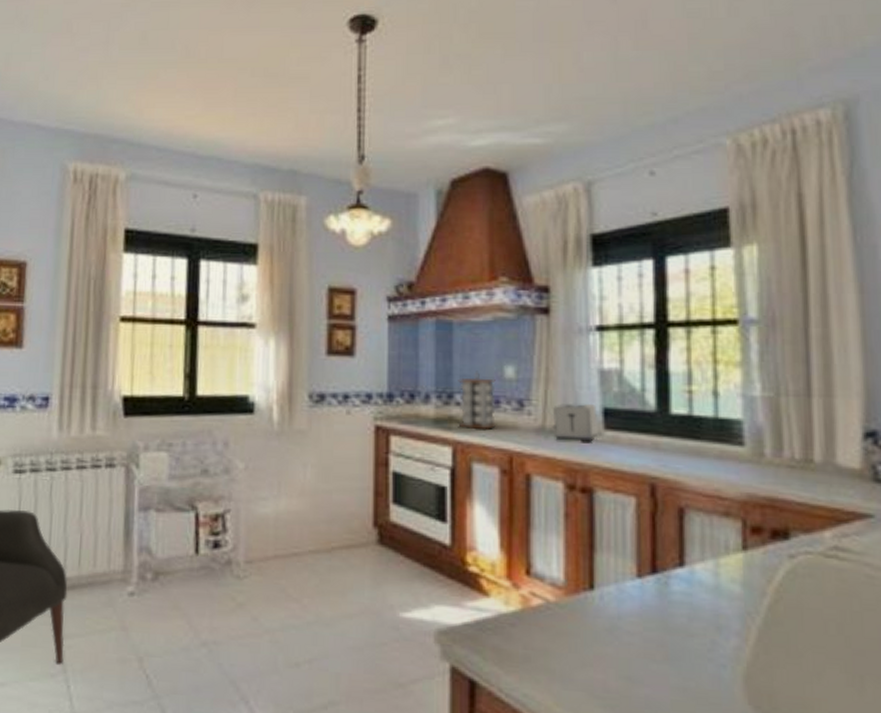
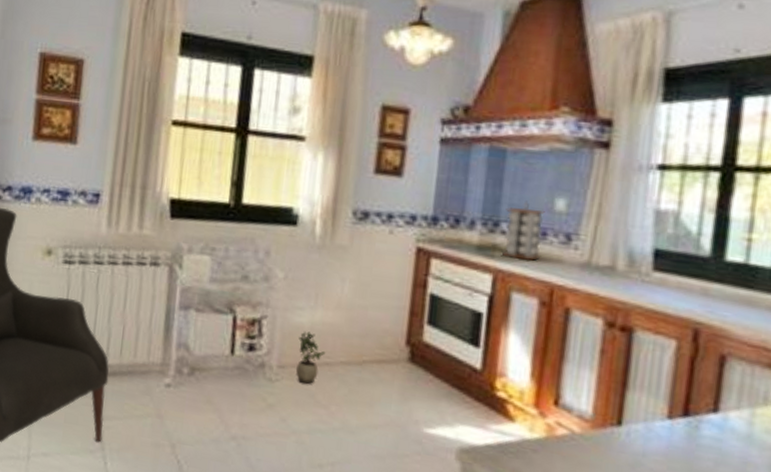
potted plant: none [263,522,293,577] -> present [295,331,326,384]
toaster: present [552,403,597,442] -> none [598,241,648,282]

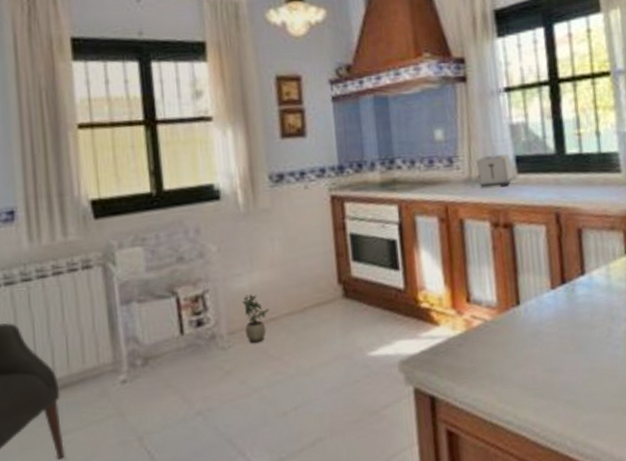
spice rack: present [502,201,545,261] -> none [397,137,433,188]
toaster: none [598,241,648,282] -> present [476,154,512,188]

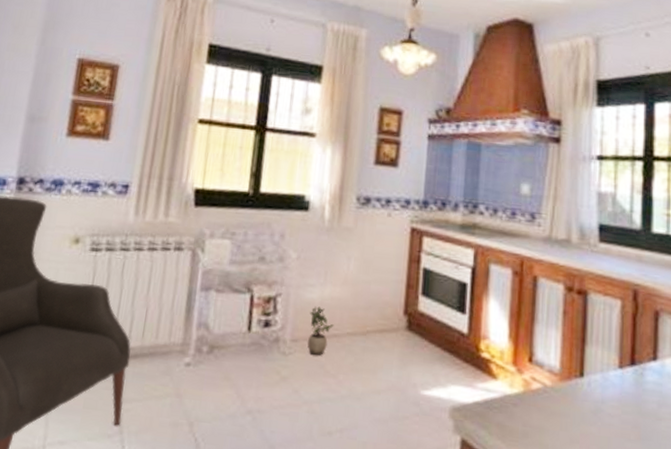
toaster: present [476,154,512,188] -> none [557,218,594,252]

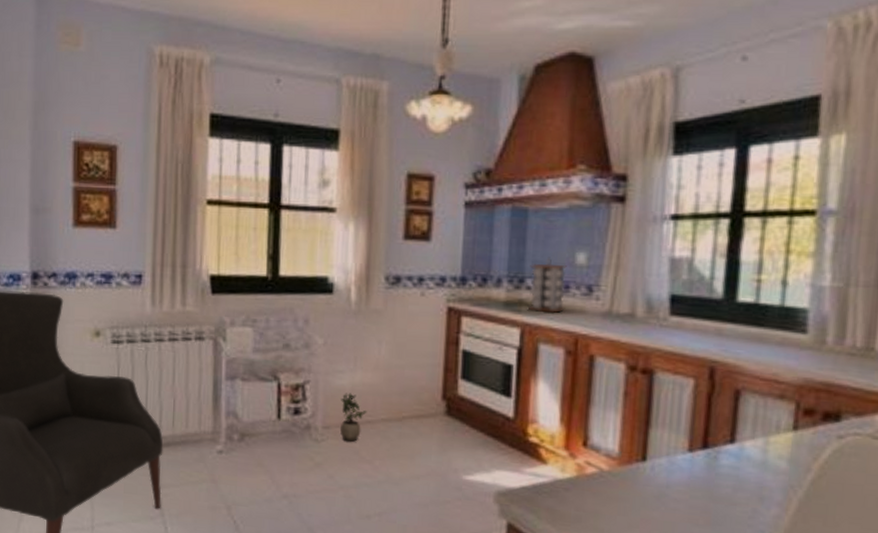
spice rack: none [481,186,513,236] -> present [528,257,567,313]

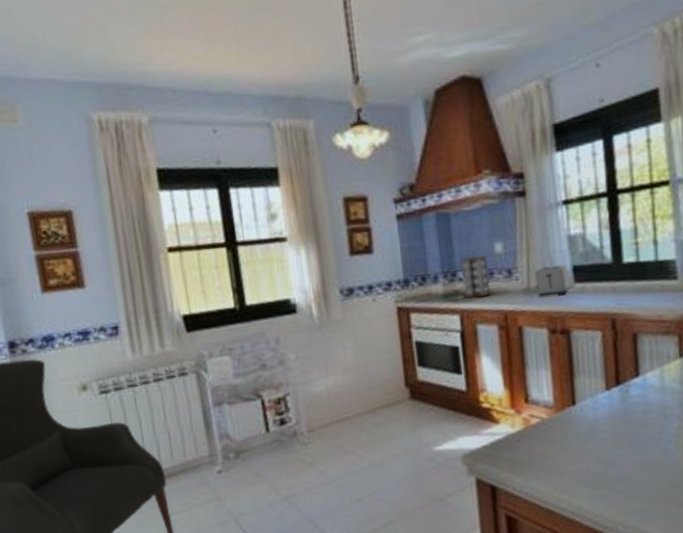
potted plant: present [339,393,367,442] -> none [319,396,344,439]
toaster: none [619,289,664,327] -> present [535,264,570,297]

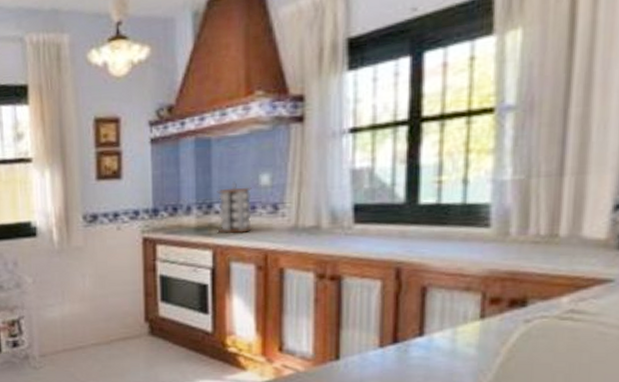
toaster: present [535,264,570,297] -> none [304,202,347,237]

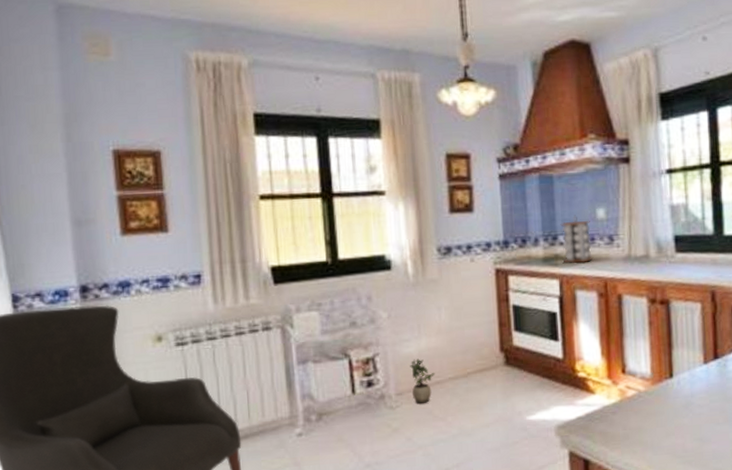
potted plant: none [53,323,78,366] -> present [410,359,435,404]

